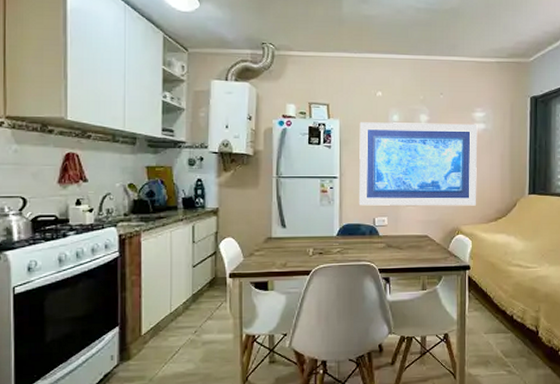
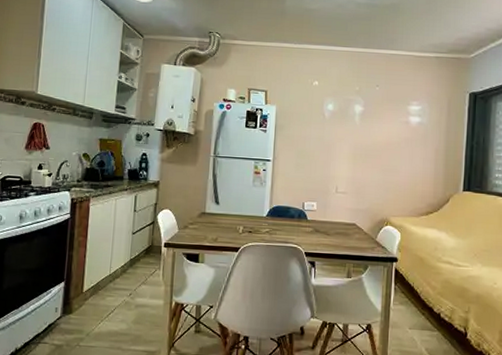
wall art: present [358,122,478,206] -> none [289,109,413,198]

